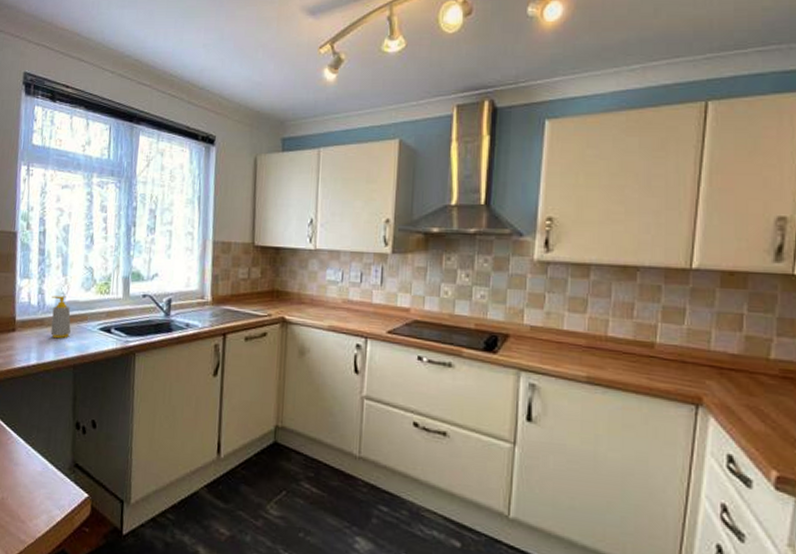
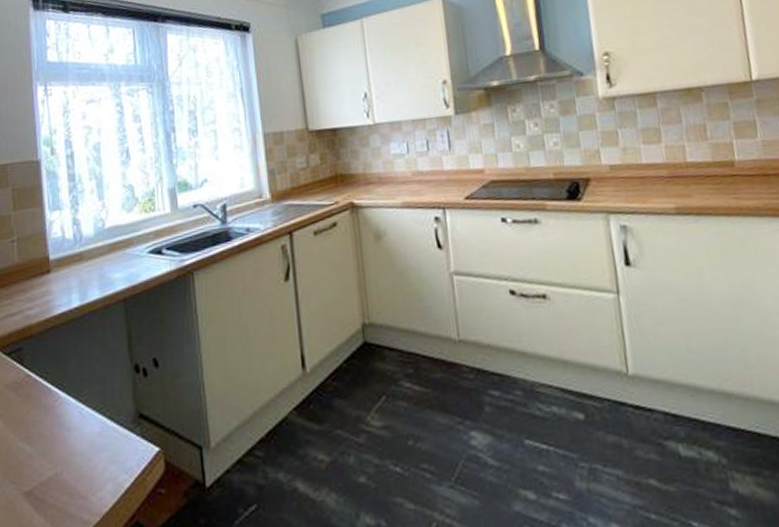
soap bottle: present [50,295,71,339] -> none [89,222,115,273]

